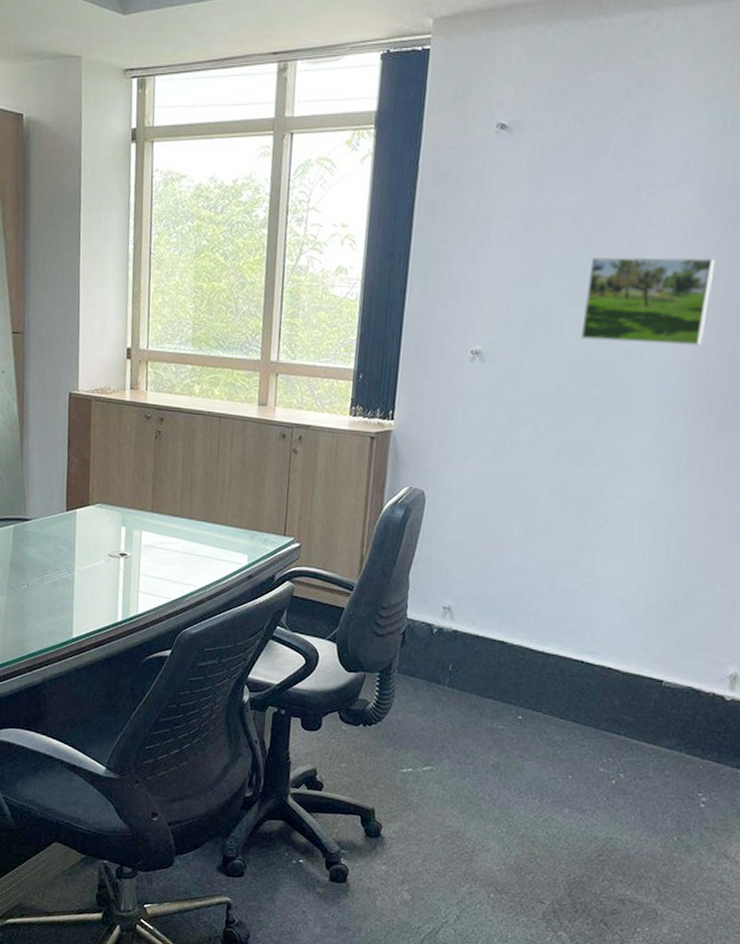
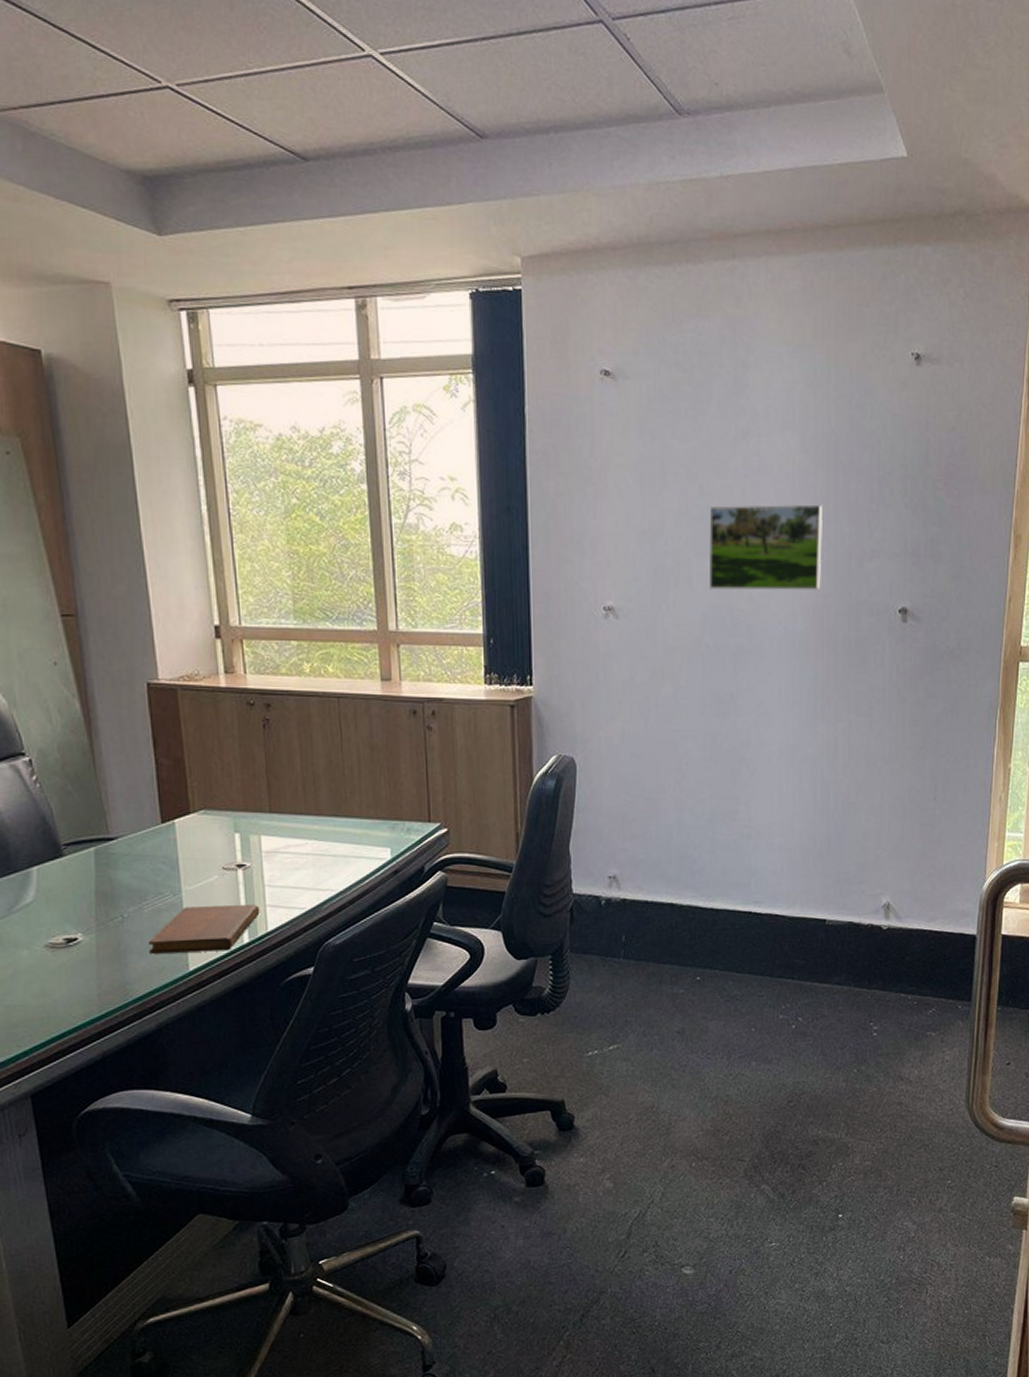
notebook: none [44,584,134,626] -> present [149,904,260,954]

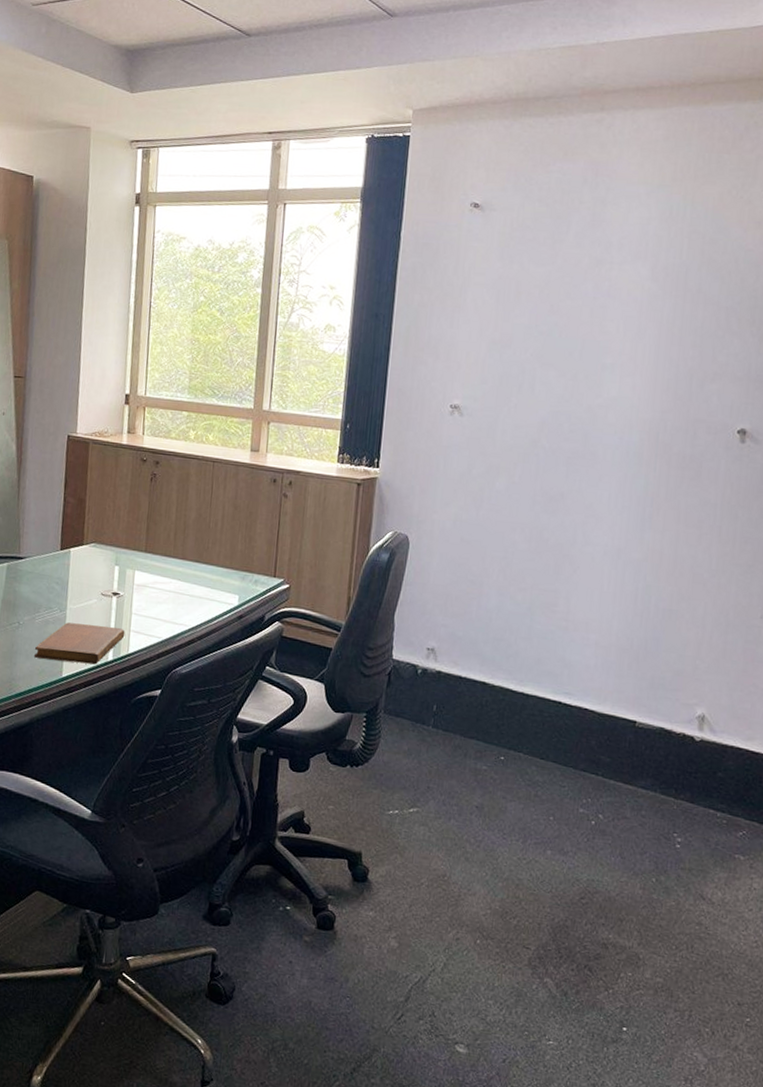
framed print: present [709,504,822,590] -> none [551,323,668,406]

